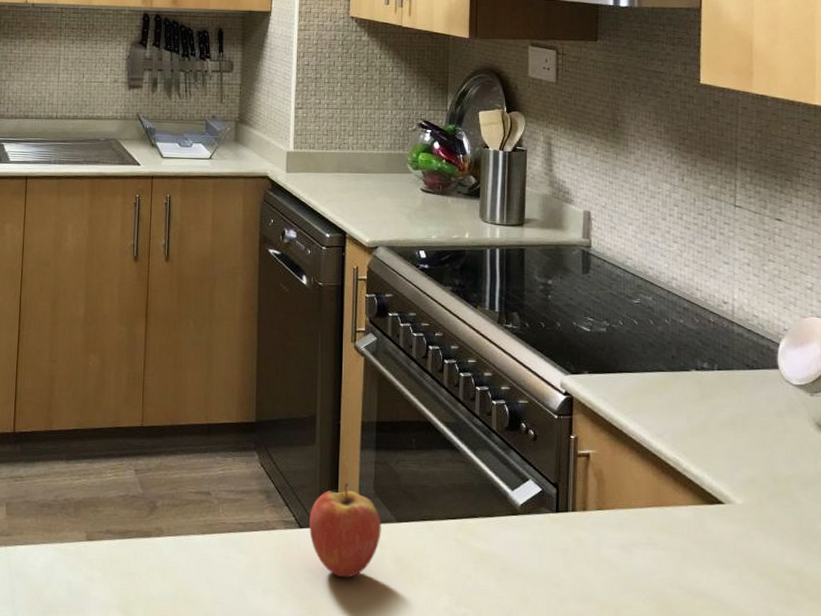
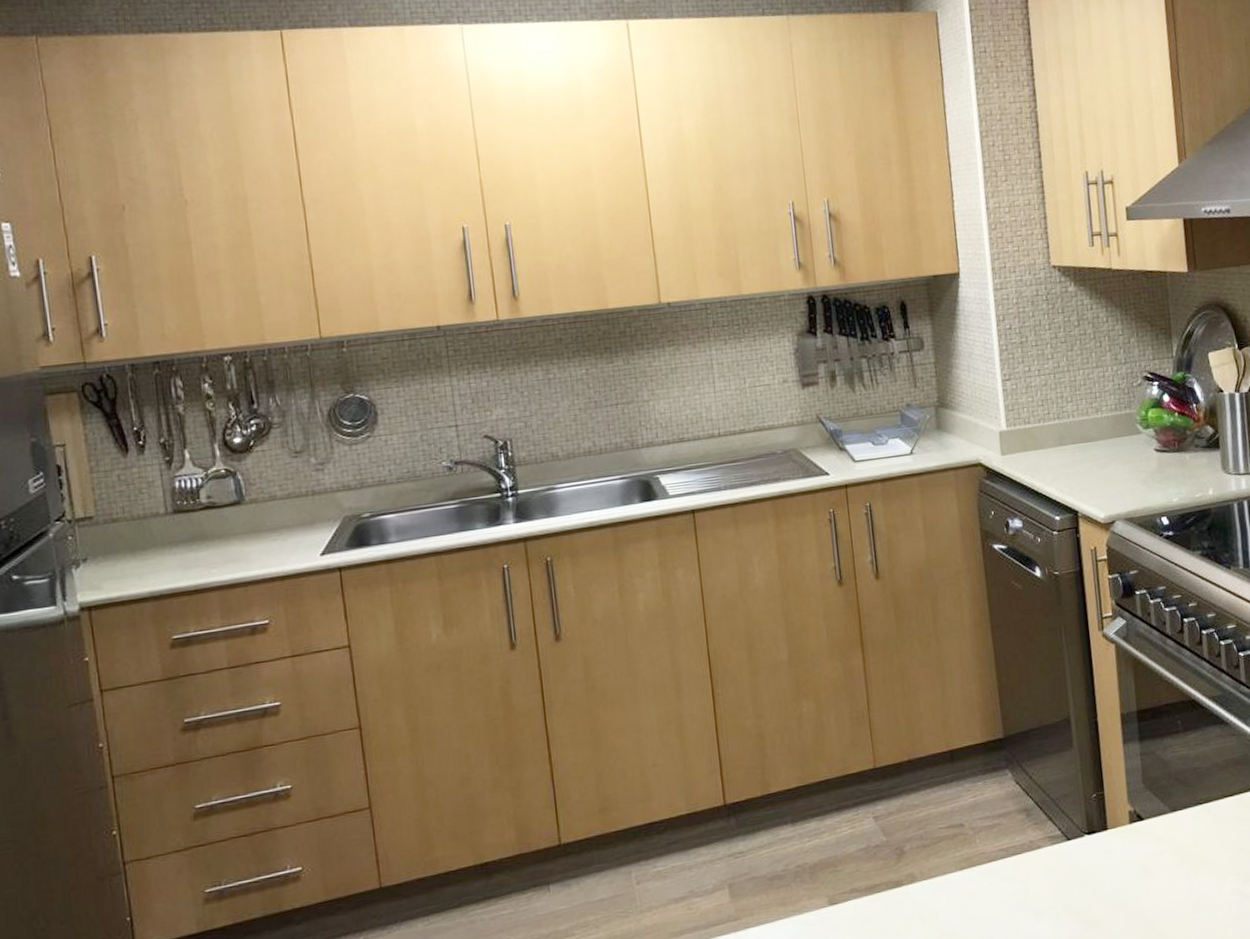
fruit: present [309,483,381,578] -> none [1076,782,1157,883]

